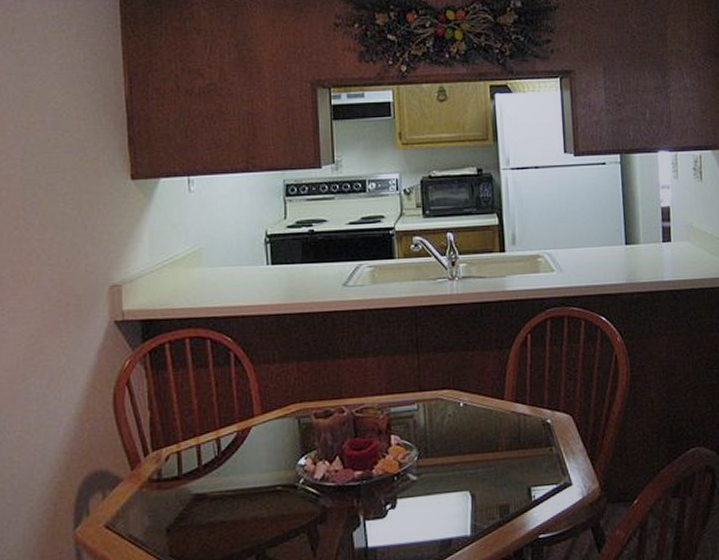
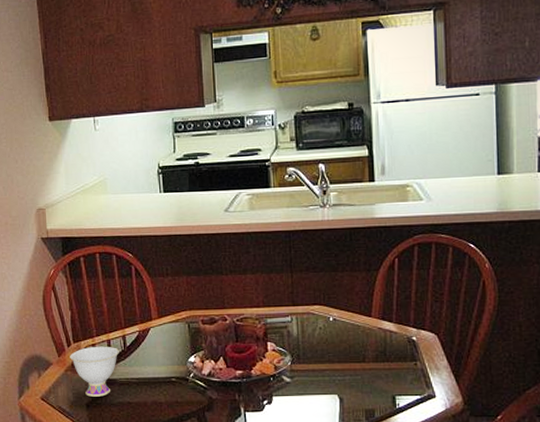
teacup: none [146,452,212,519] -> present [70,346,119,397]

